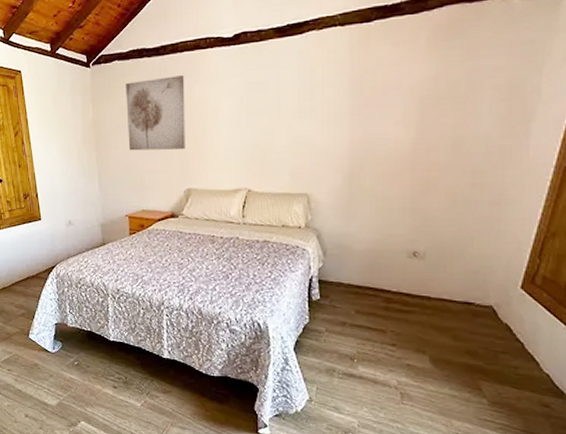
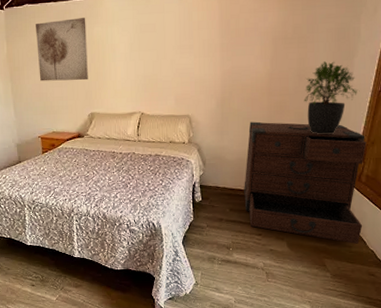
dresser: none [375,203,545,365] -> present [244,121,367,244]
potted plant: none [458,127,534,223] -> present [303,61,357,135]

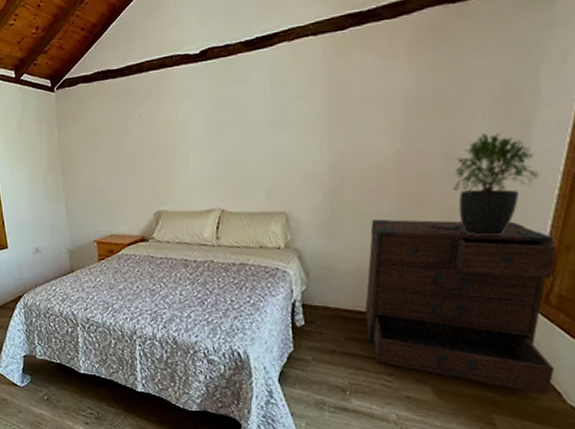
wall art: present [36,18,88,81] -> none [91,95,154,174]

